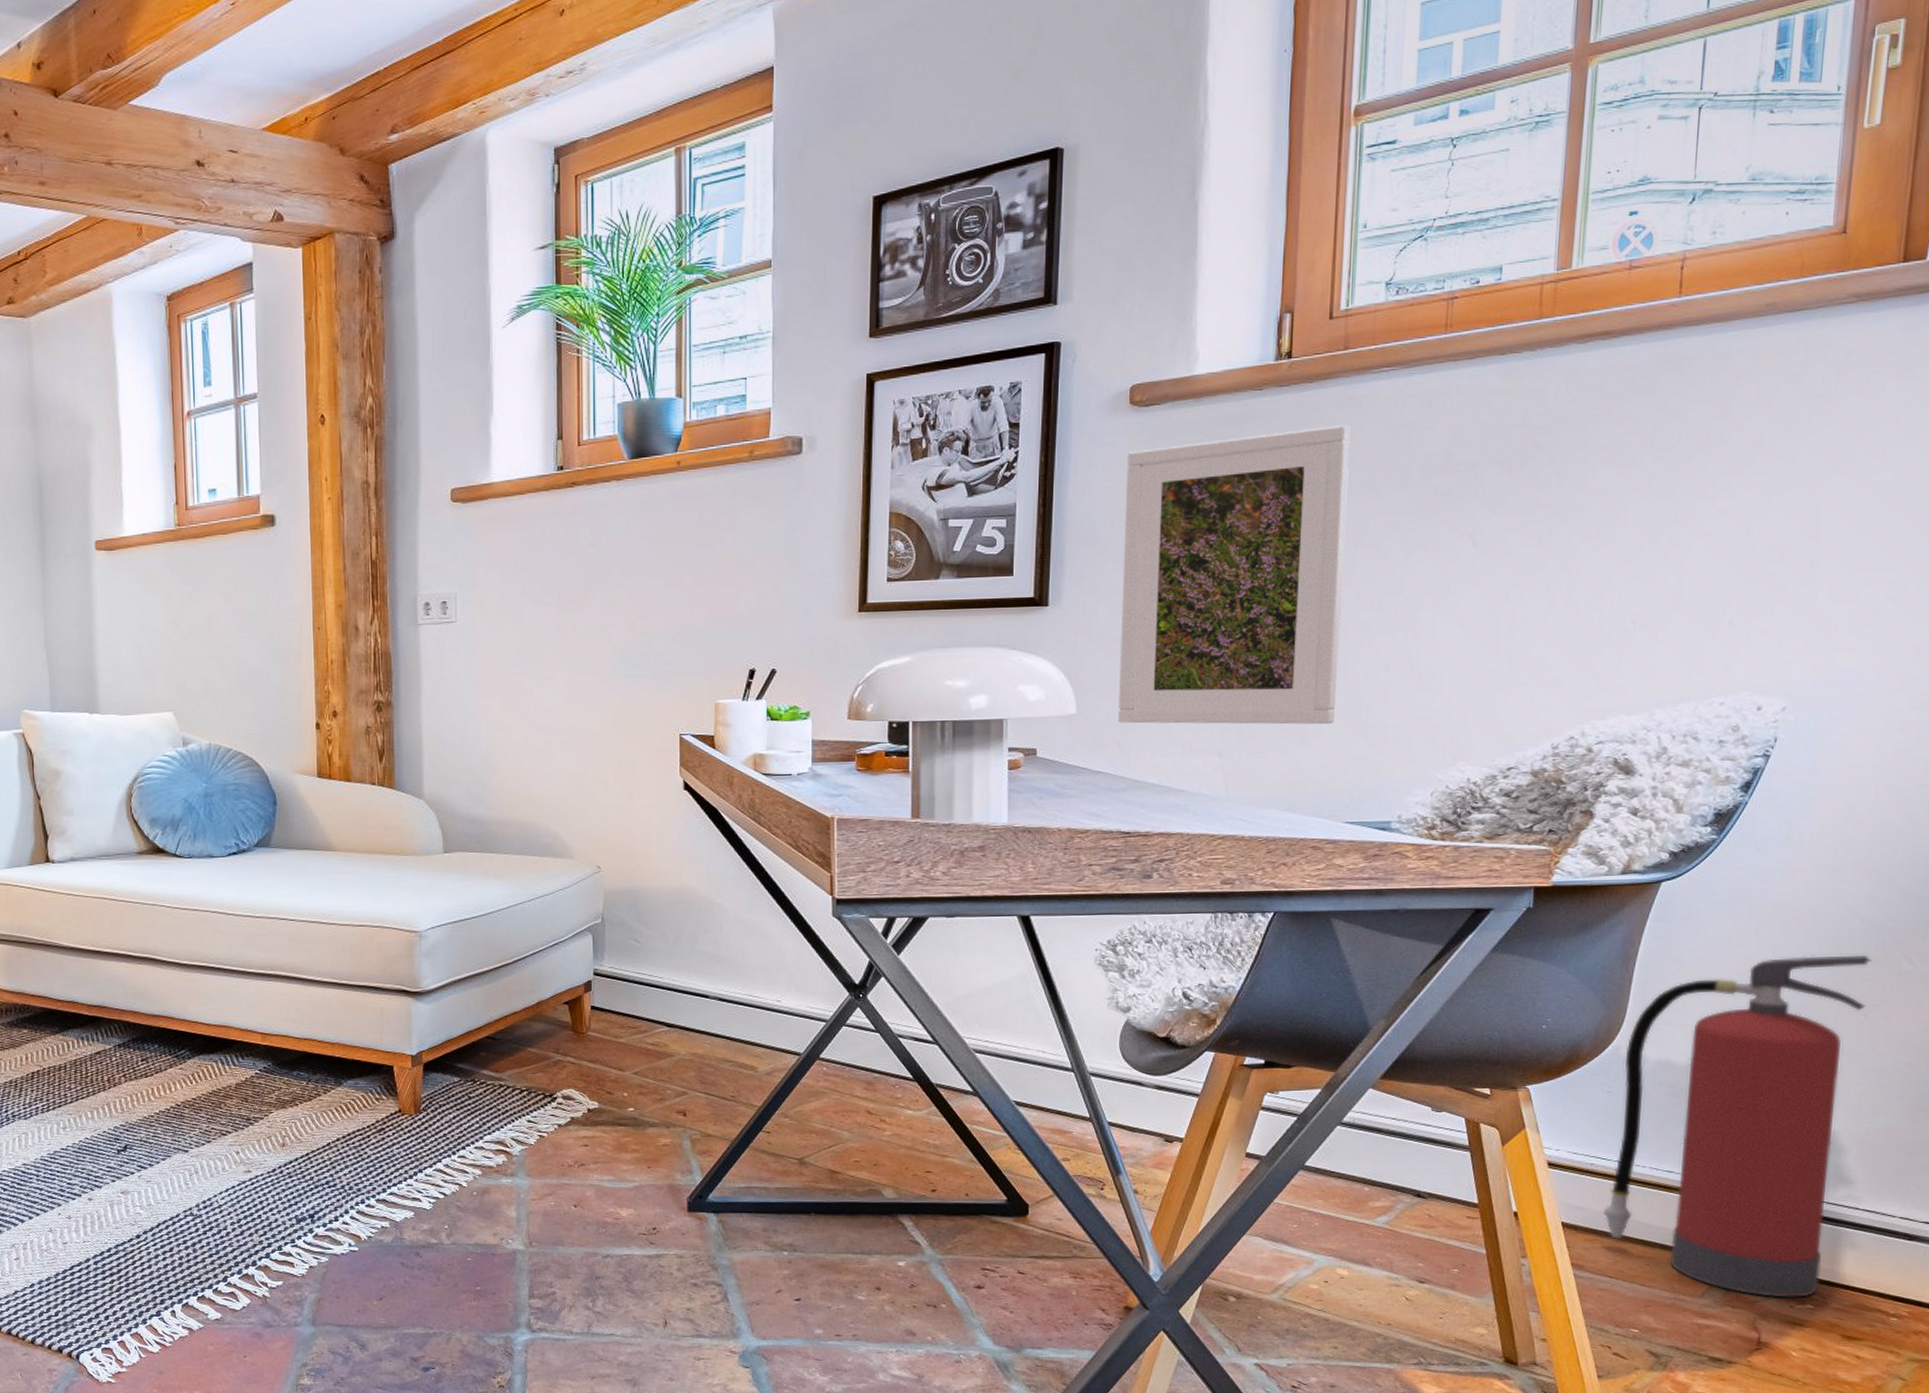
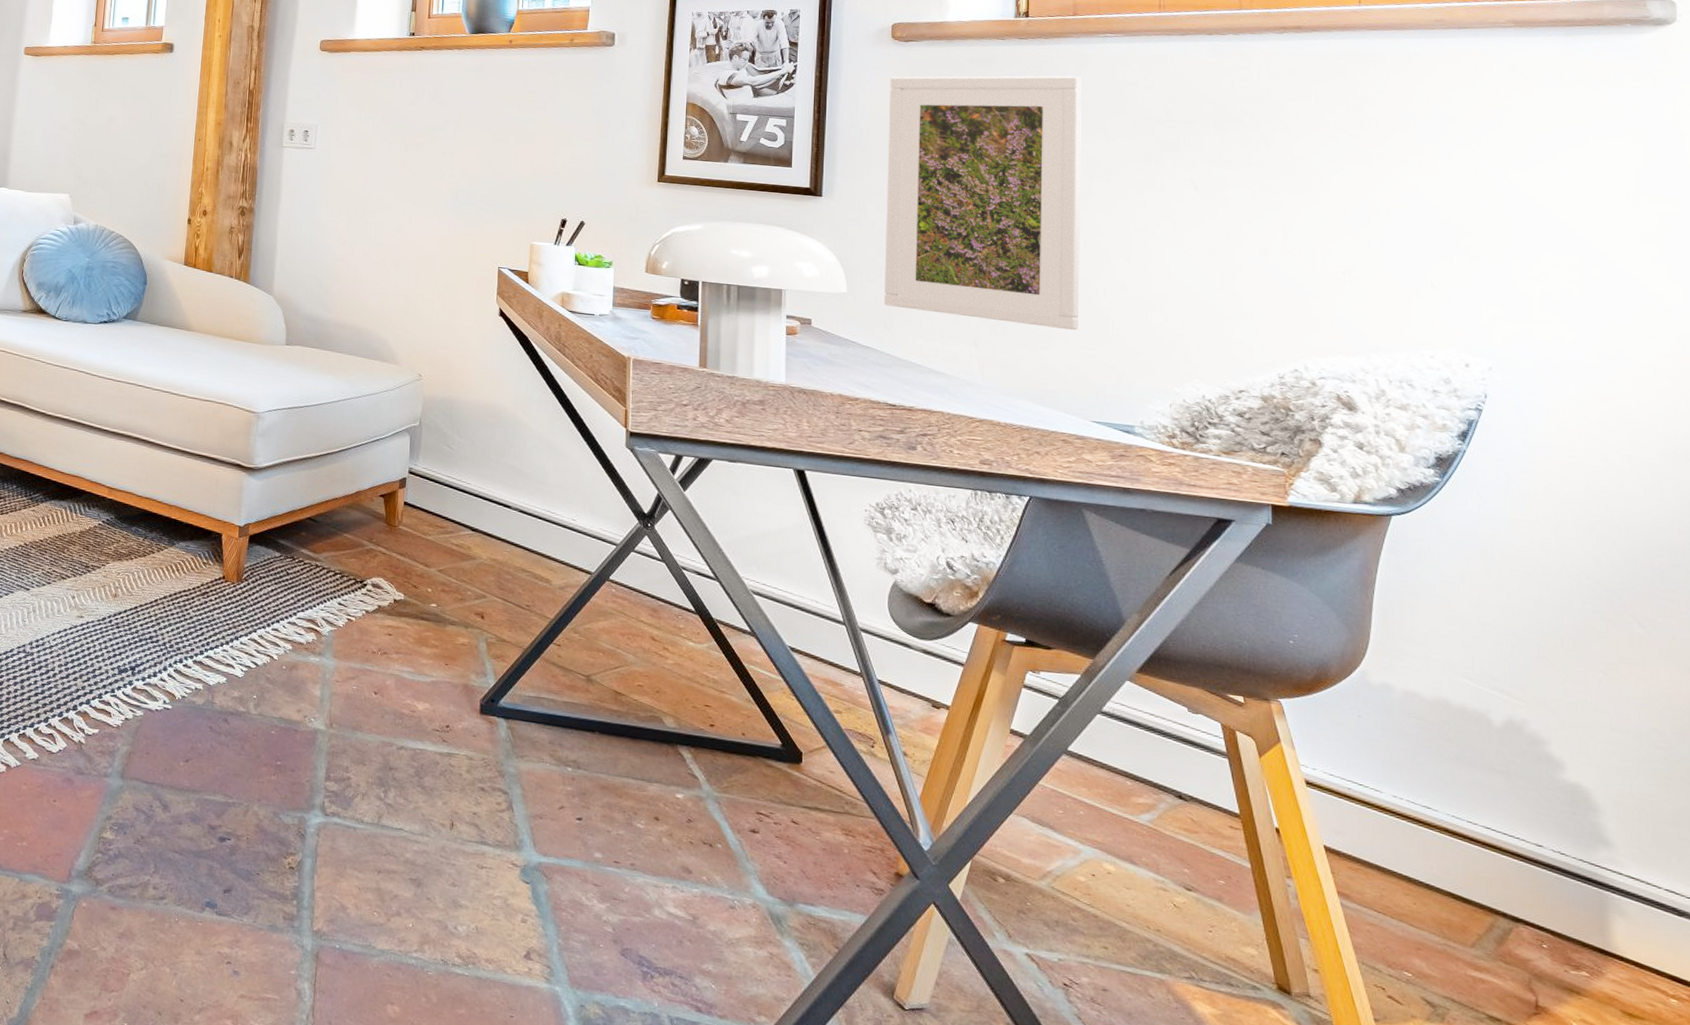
fire extinguisher: present [1603,956,1873,1298] -> none [1364,604,1604,963]

